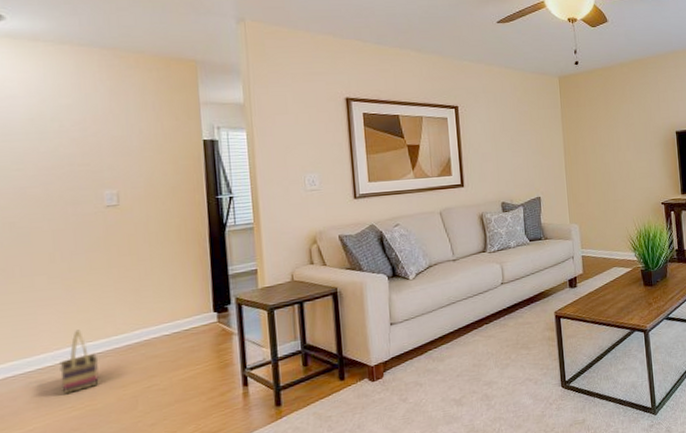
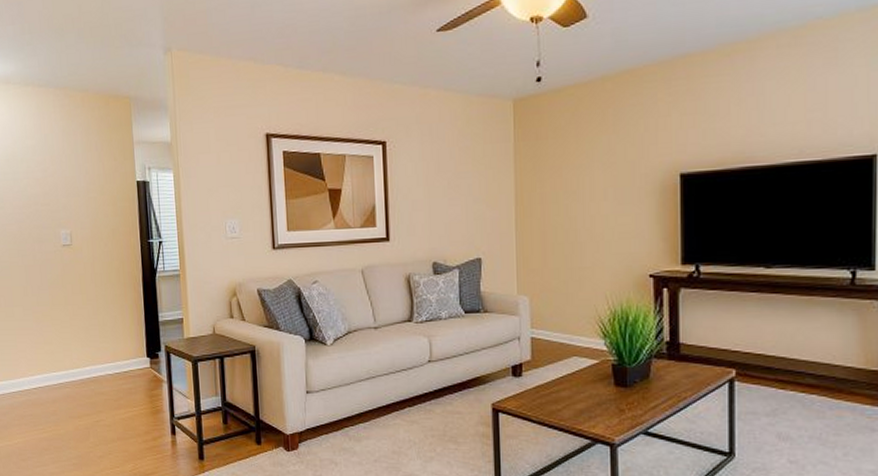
basket: present [59,330,99,394] -> none [33,360,61,417]

